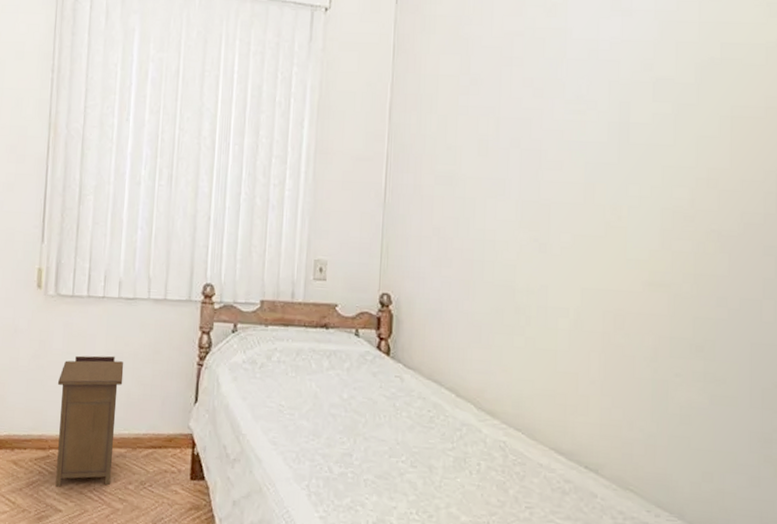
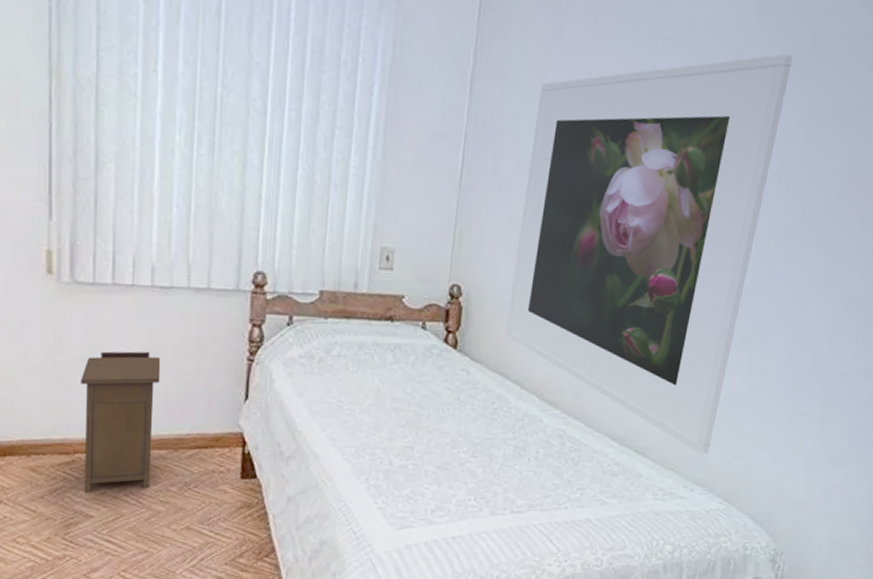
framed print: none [437,65,703,475] -> present [505,53,793,455]

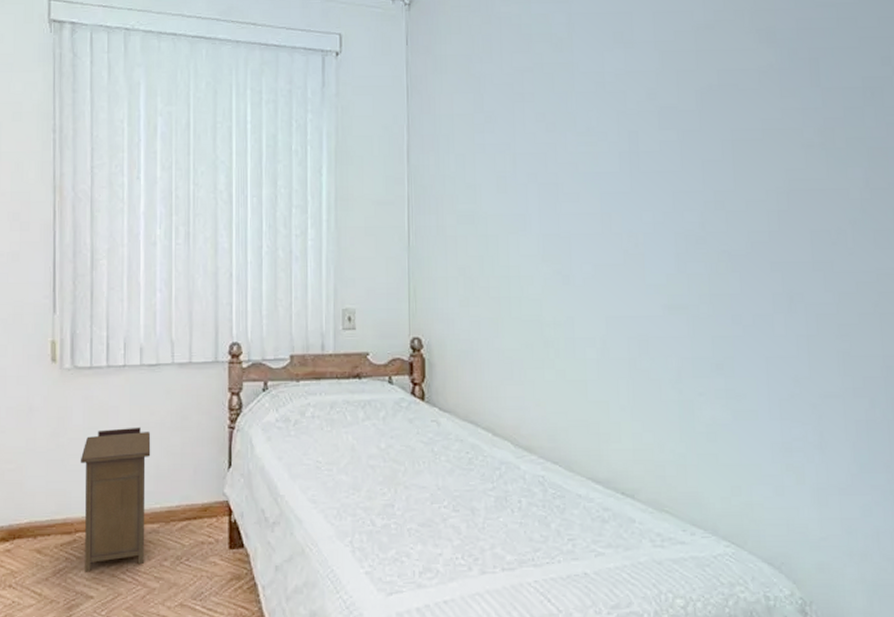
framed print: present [505,53,793,455] -> none [469,92,704,493]

